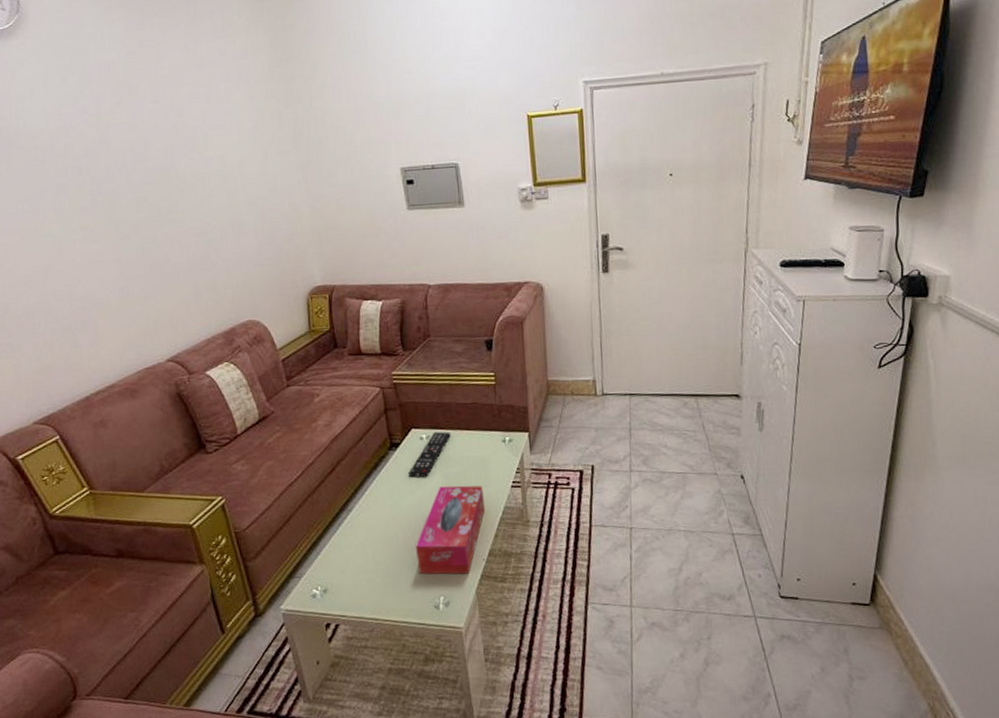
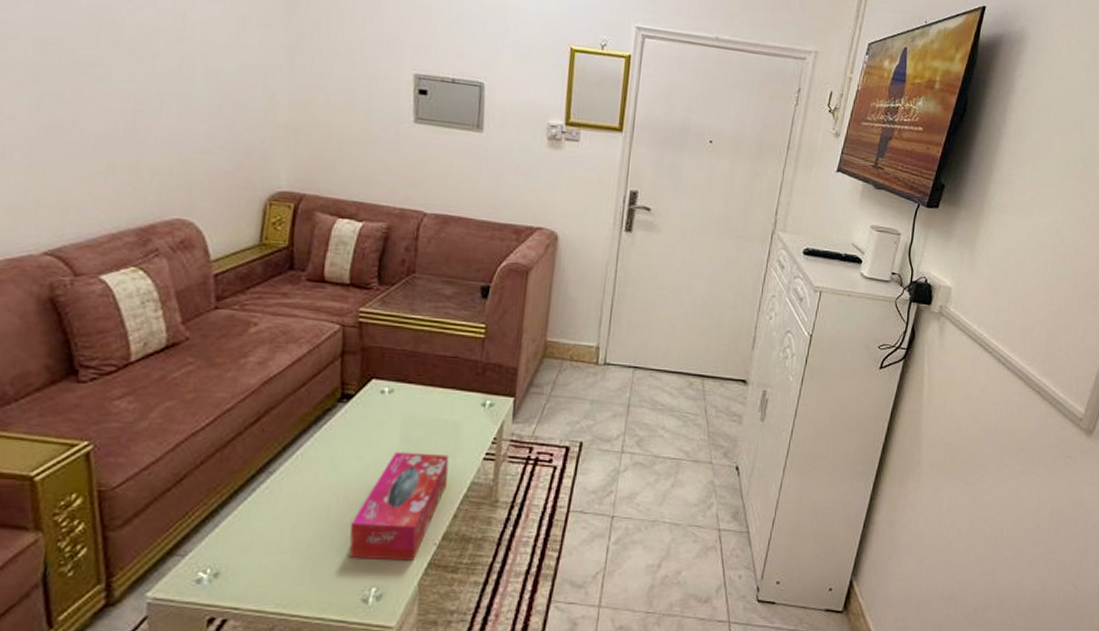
remote control: present [408,432,451,478] -> none [358,386,421,439]

